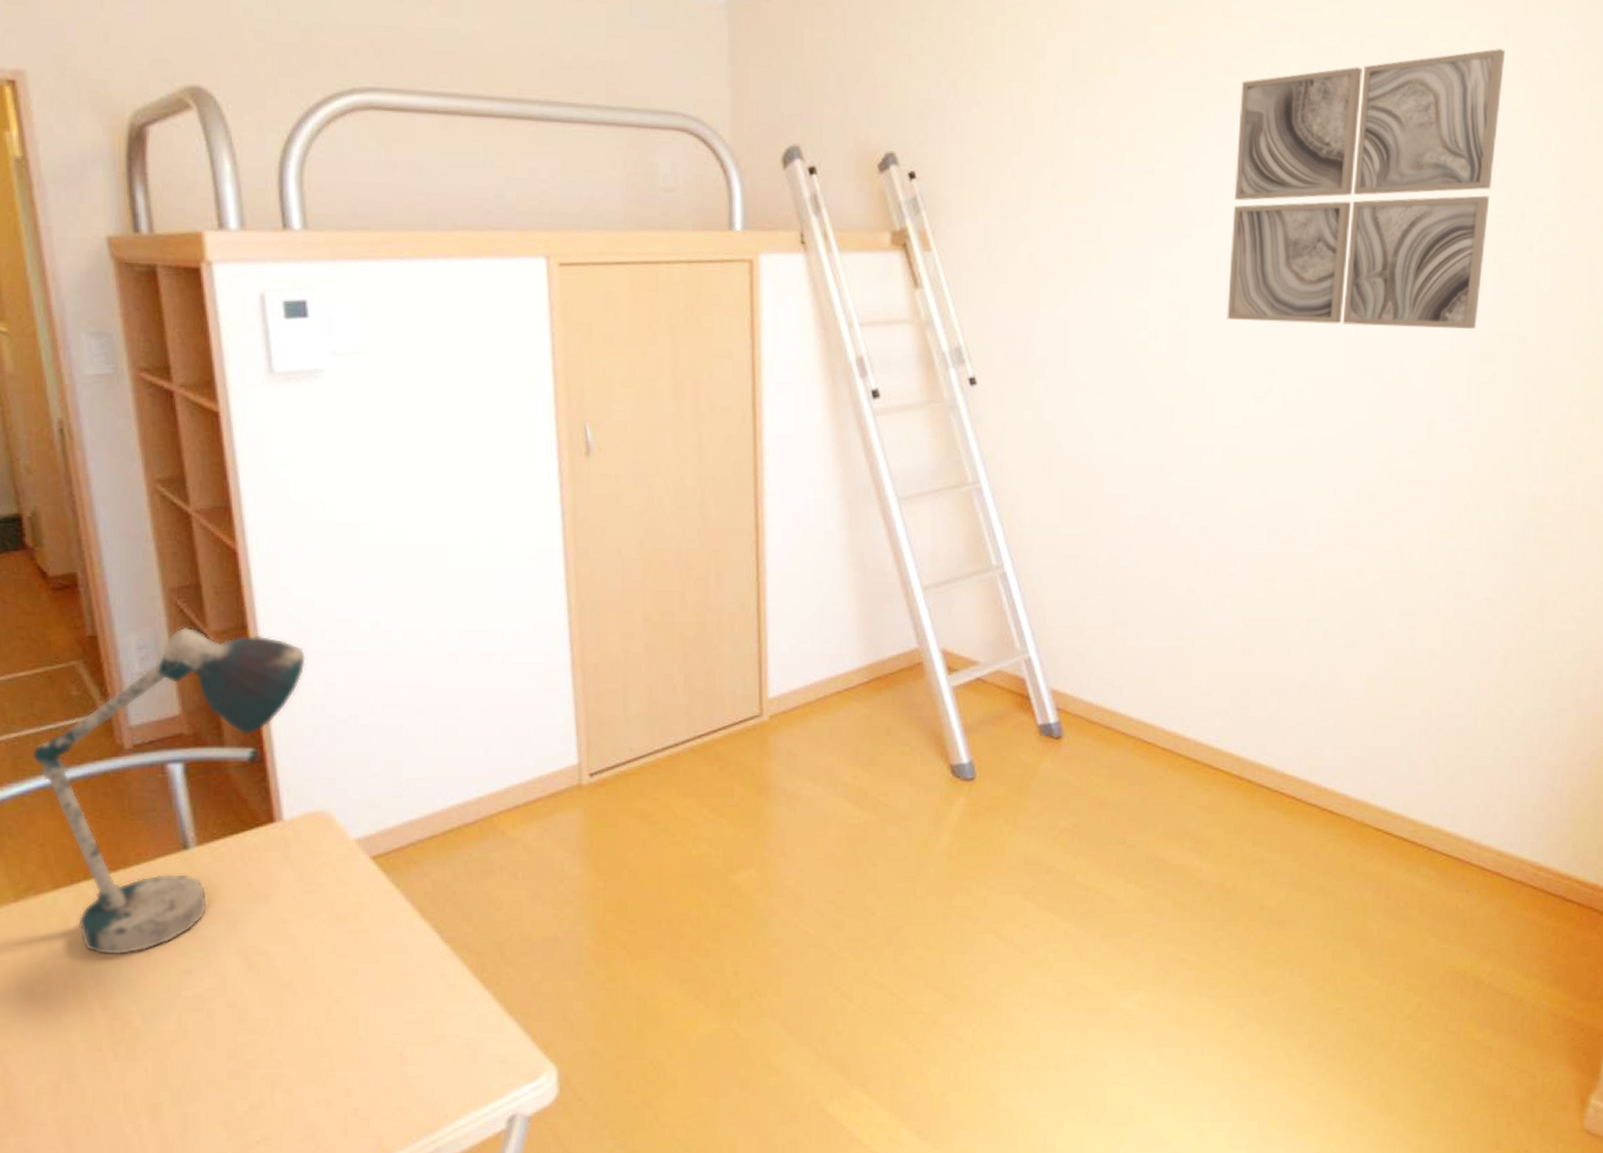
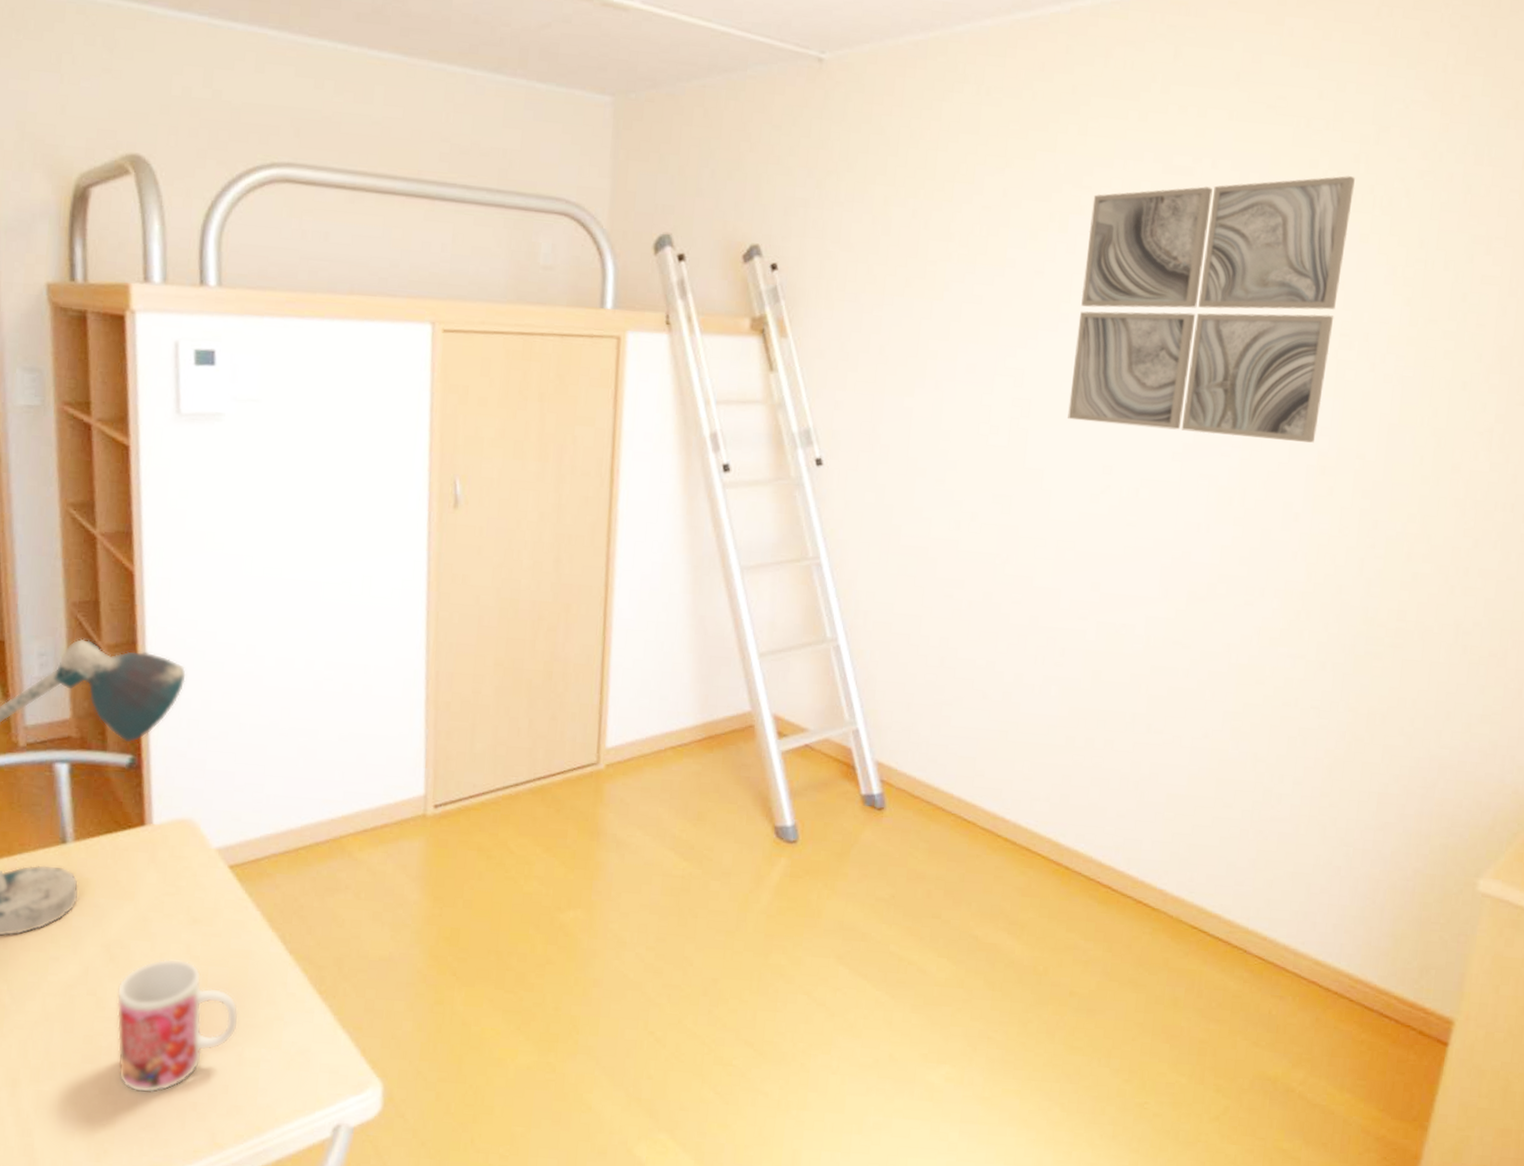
mug: none [259,960,397,1104] -> present [116,958,239,1094]

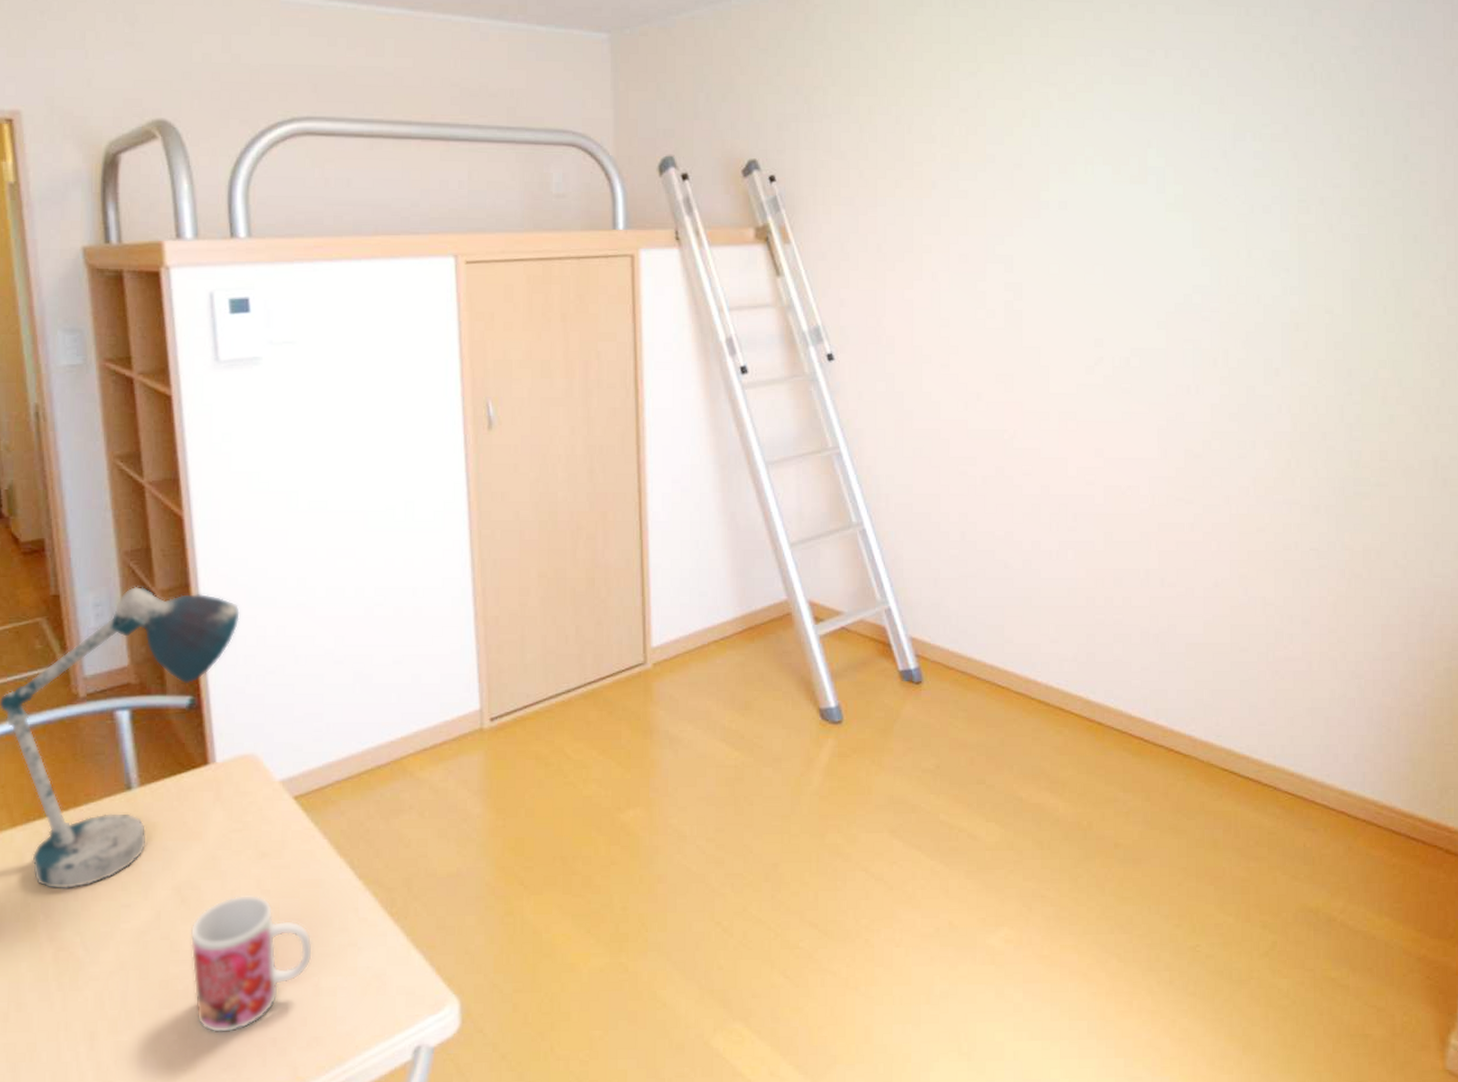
wall art: present [1067,175,1355,443] -> none [1057,55,1295,302]

